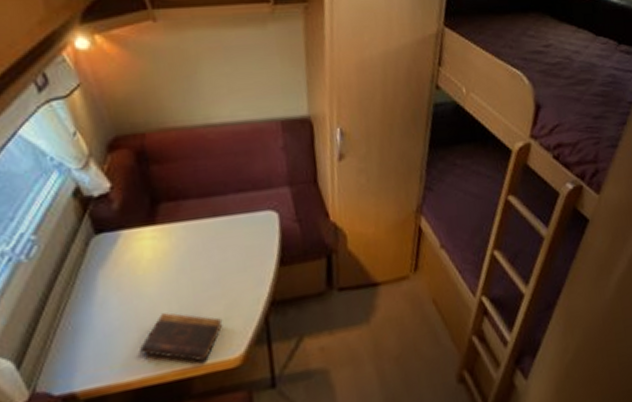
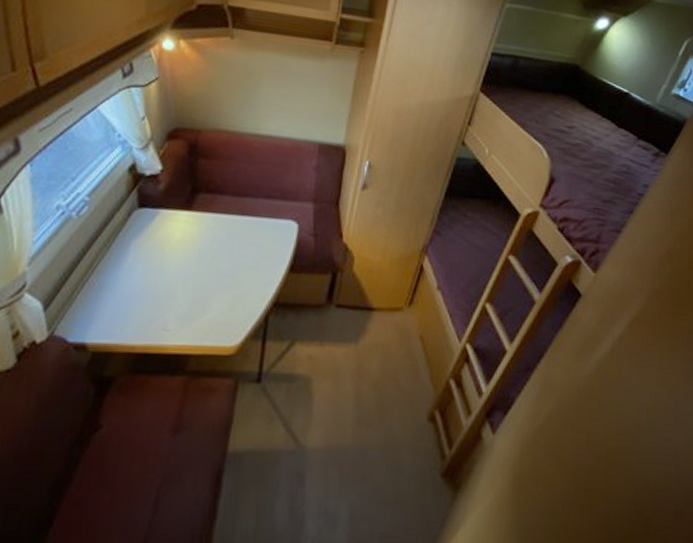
book: present [140,313,223,362] -> none [151,291,228,343]

